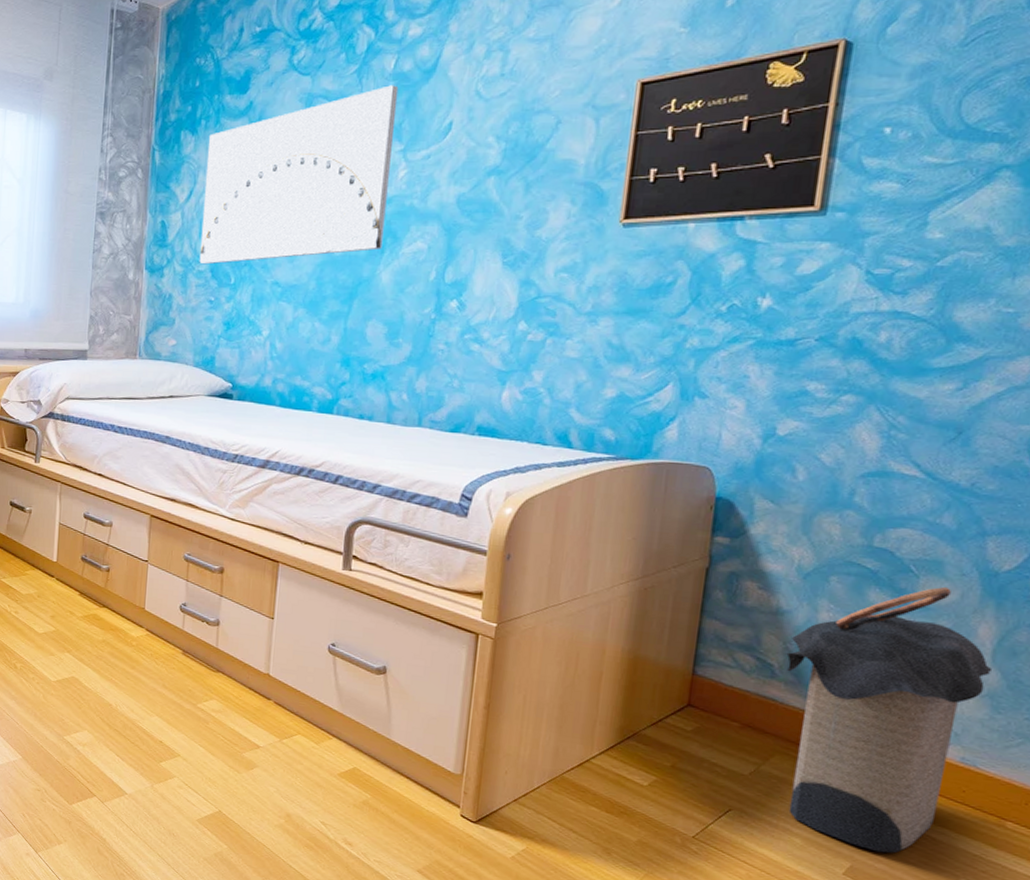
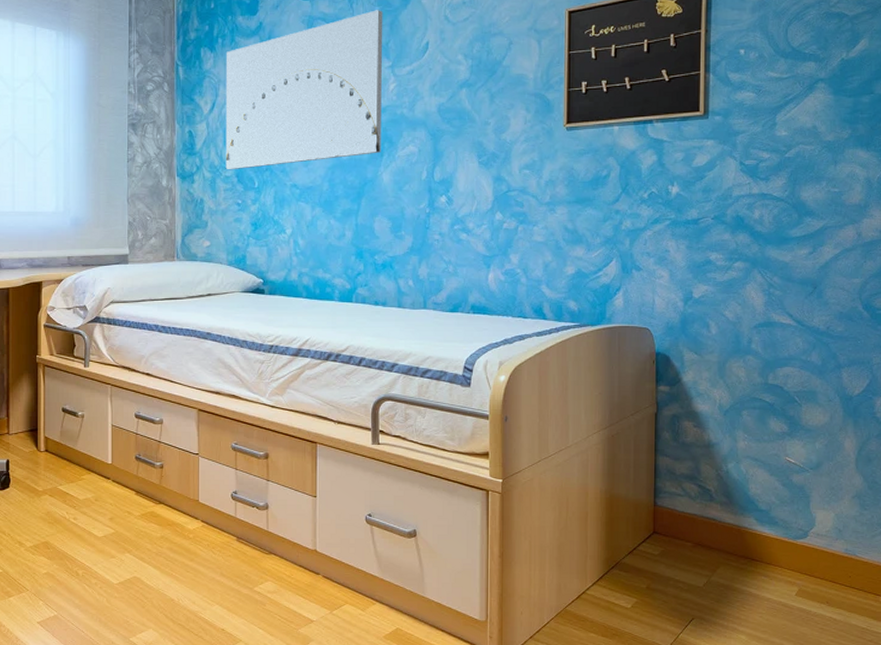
laundry hamper: present [786,587,991,853] -> none [719,412,856,637]

